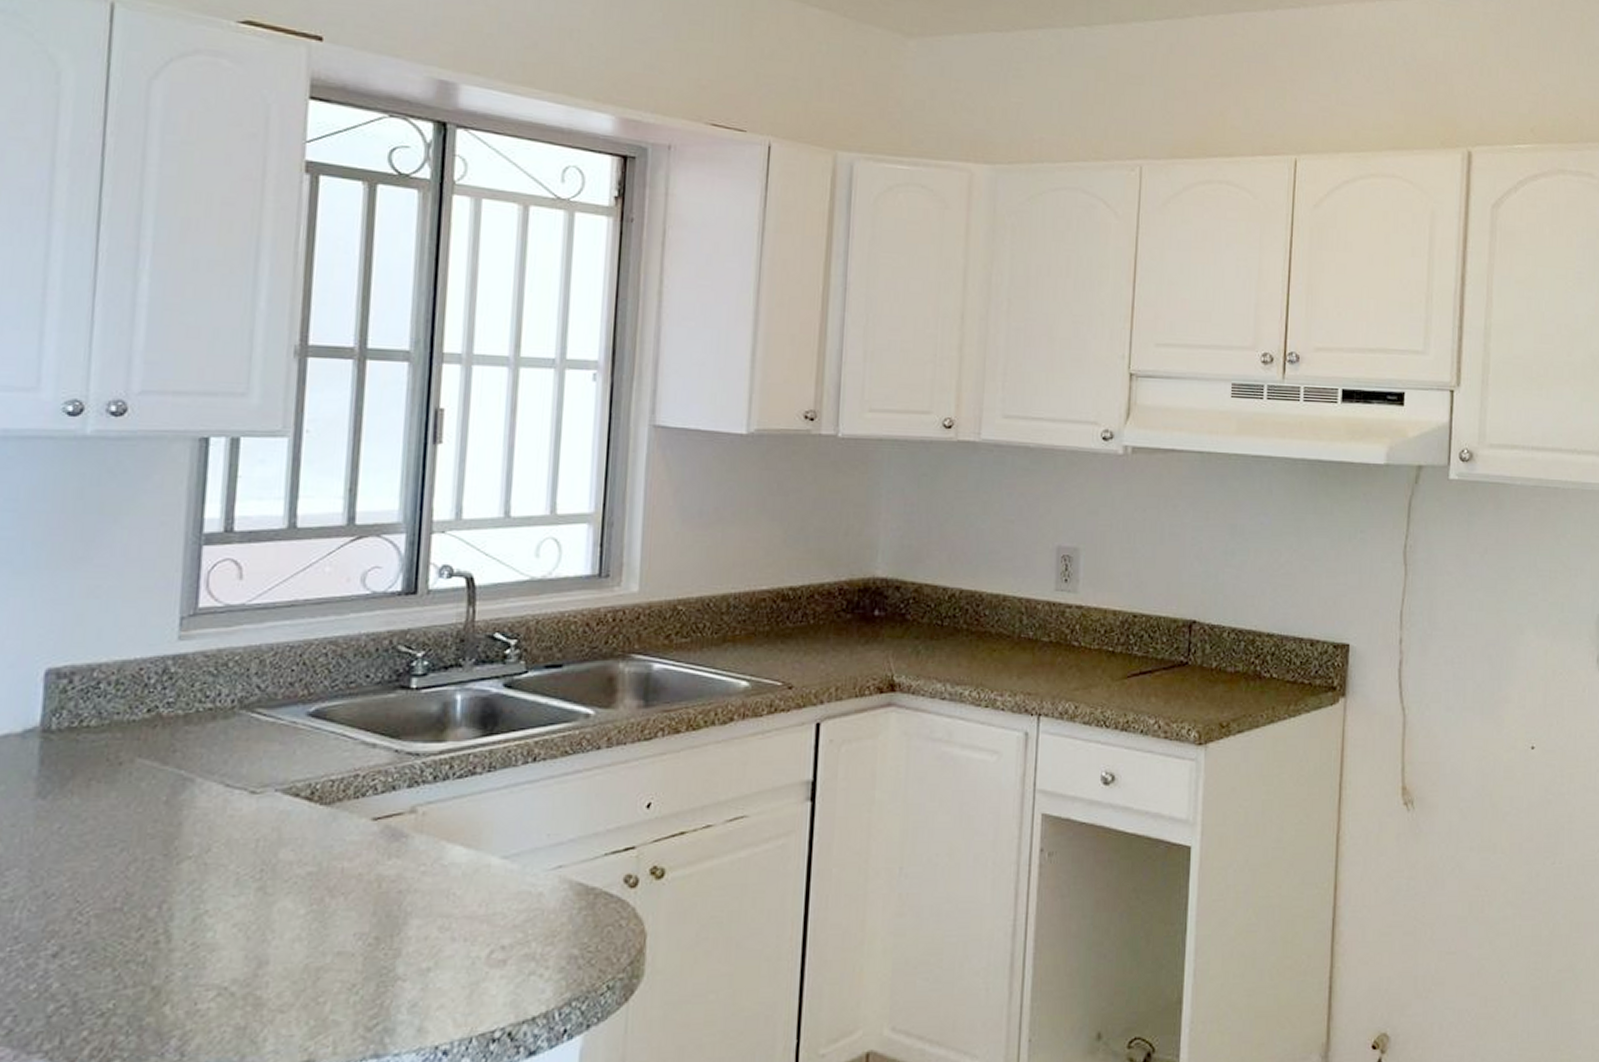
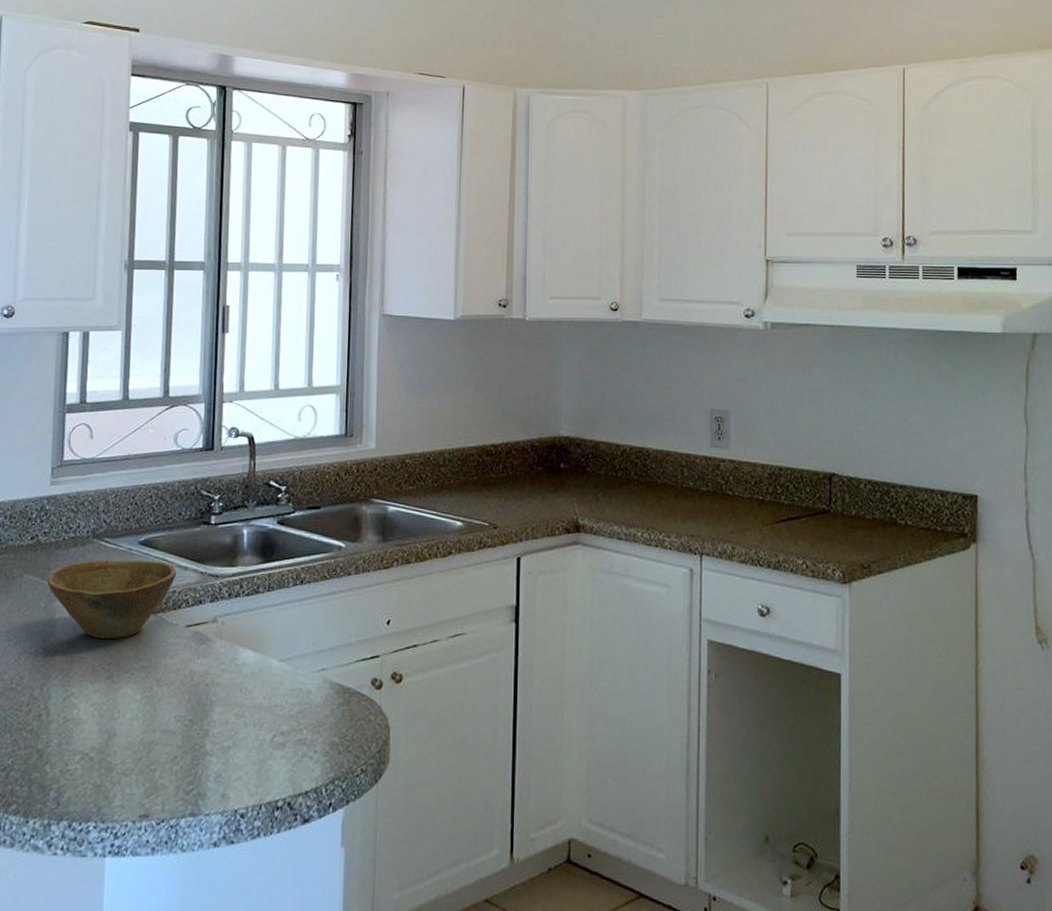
bowl: none [170,735,361,838] -> present [47,559,177,639]

